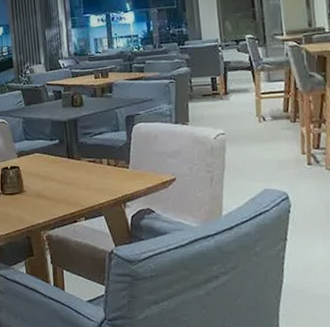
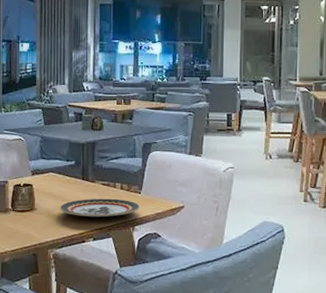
plate: none [47,175,130,196] -> present [59,198,140,218]

